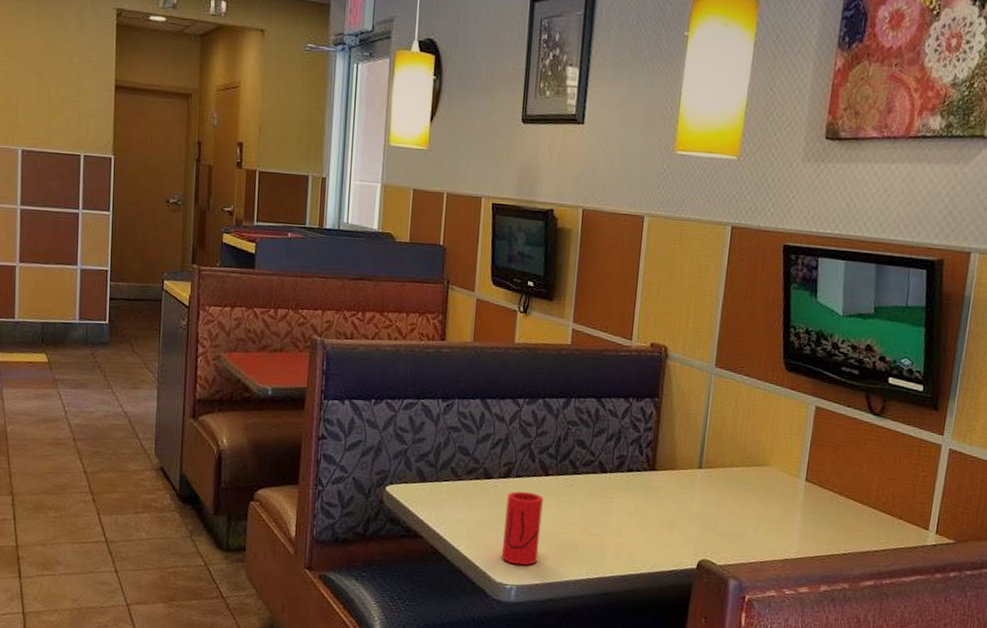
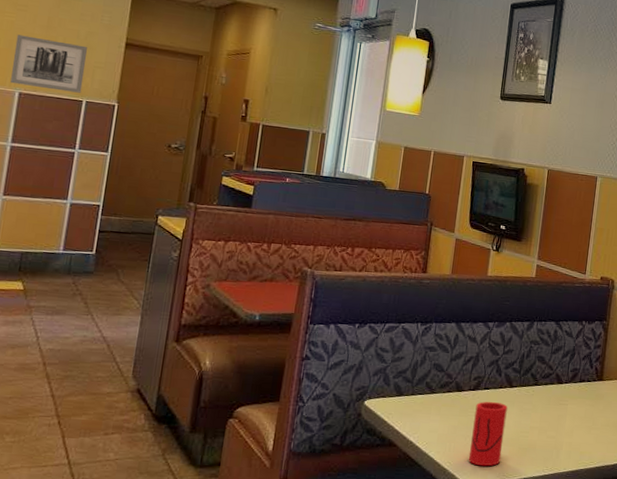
wall art: none [12,85,80,147] -> present [10,34,87,93]

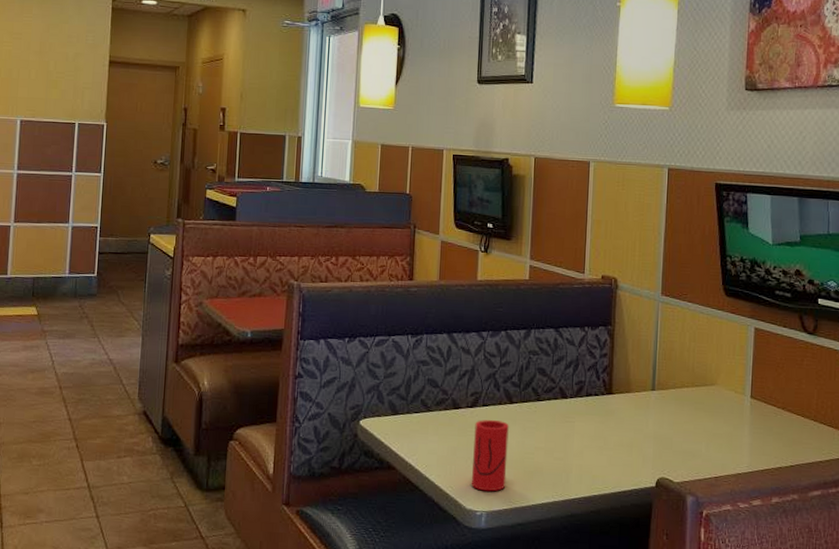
wall art: present [10,34,87,93] -> none [12,63,76,116]

